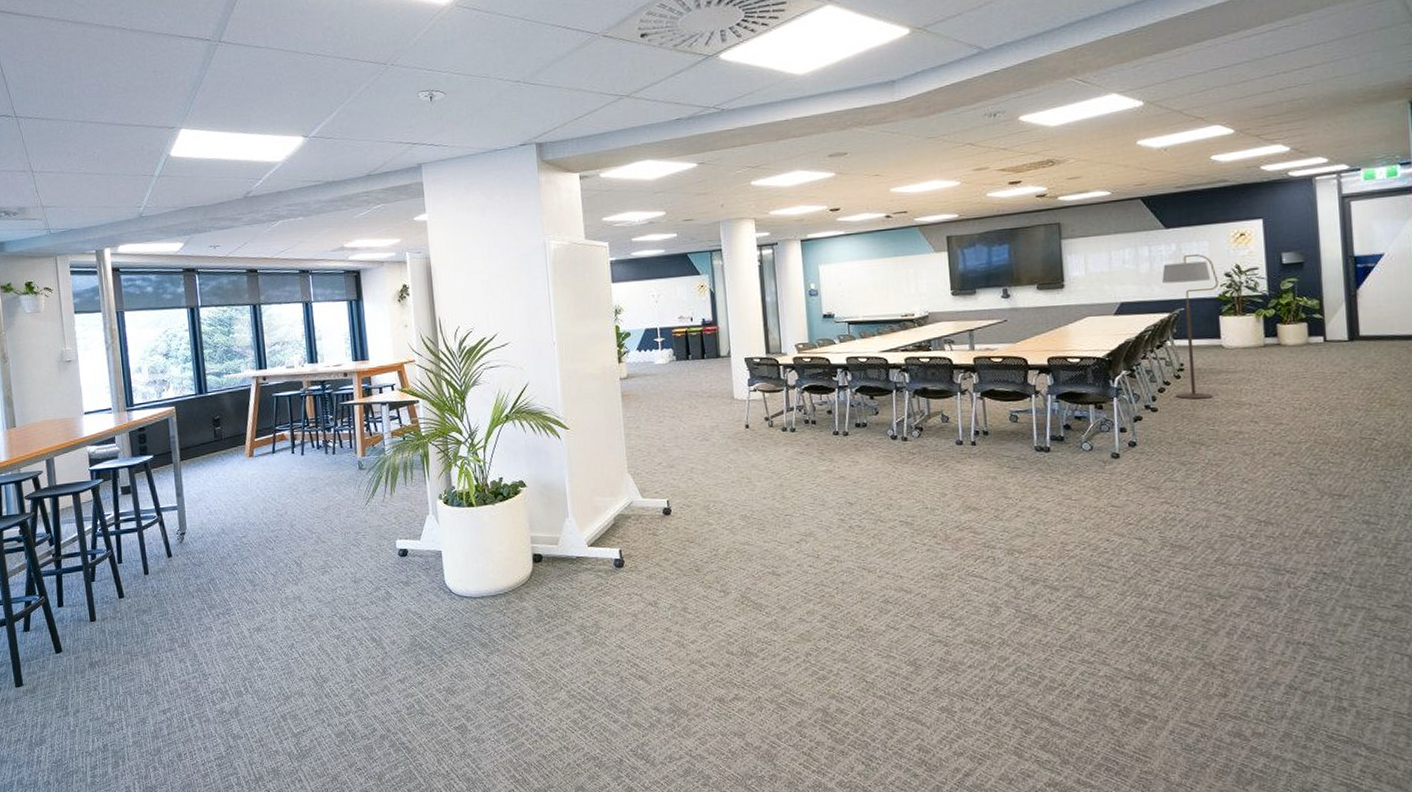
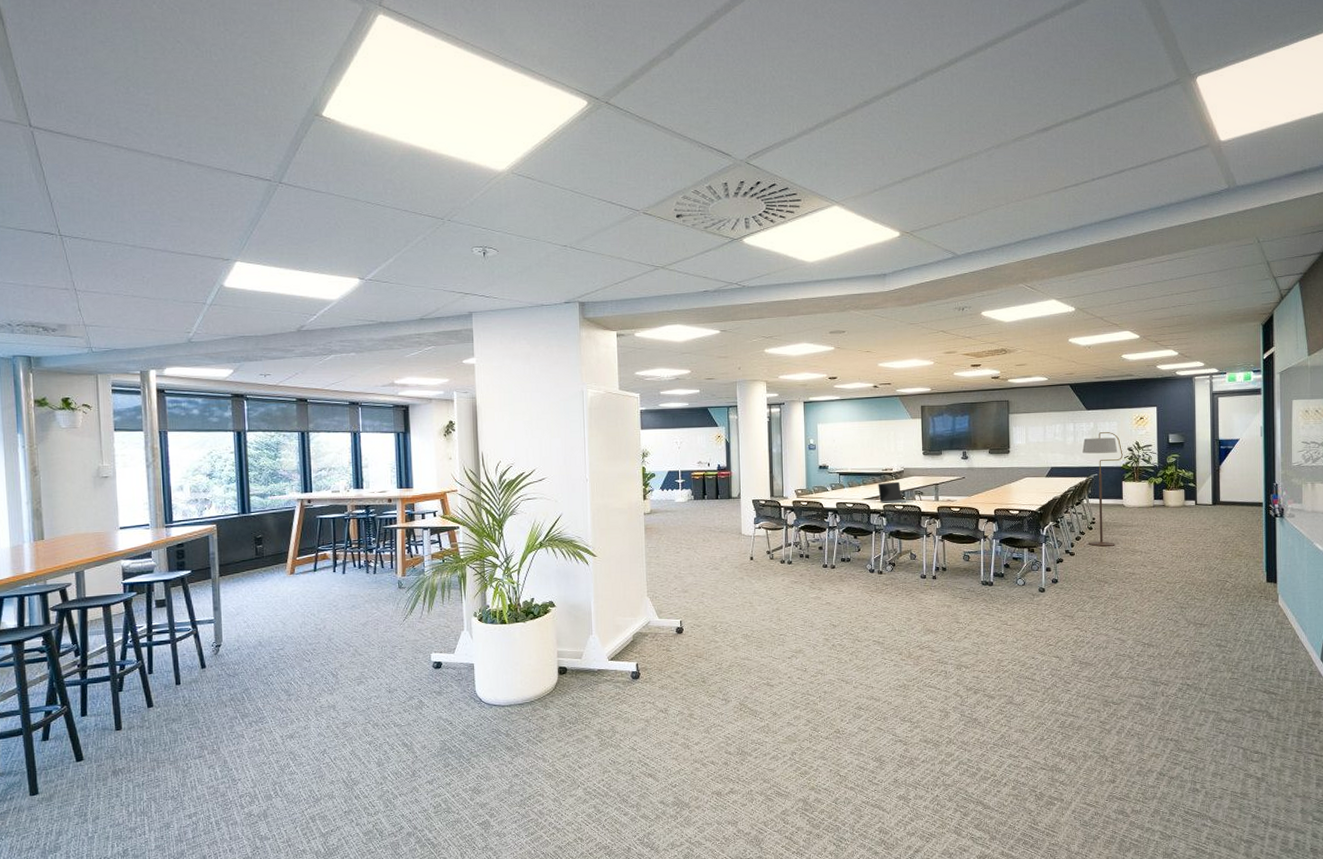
laptop: none [896,329,943,357] -> present [878,481,913,504]

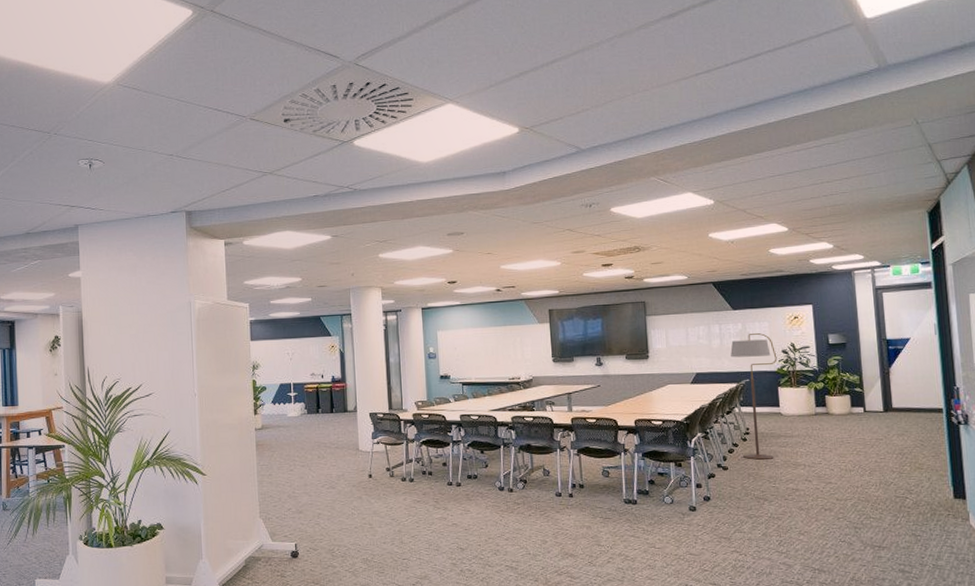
laptop: present [878,481,913,504] -> none [505,391,544,416]

